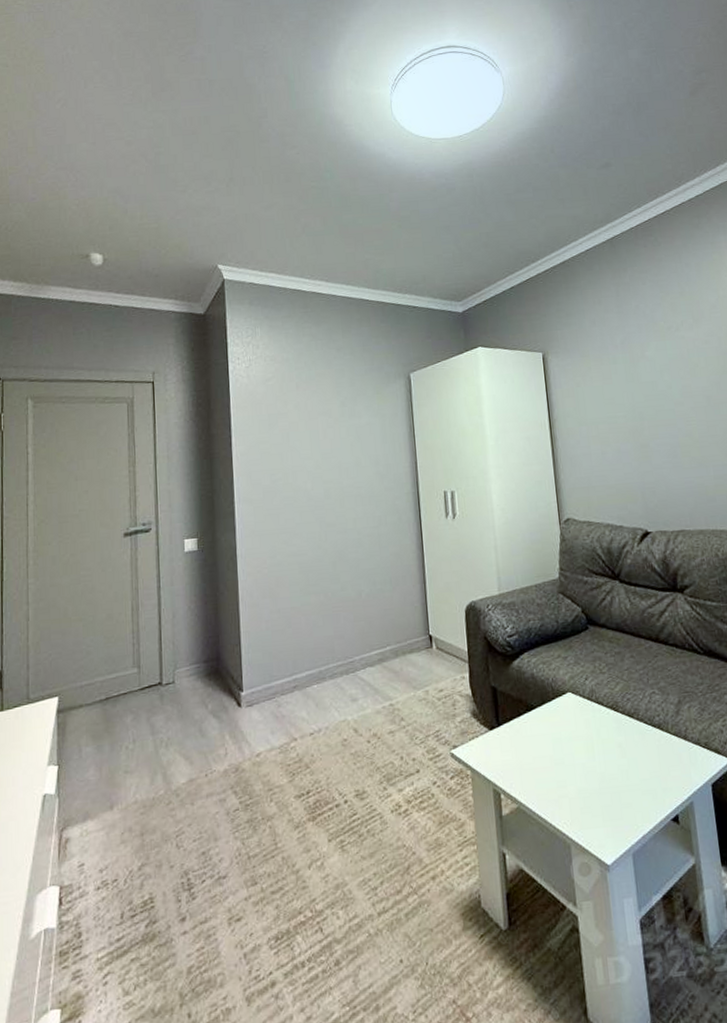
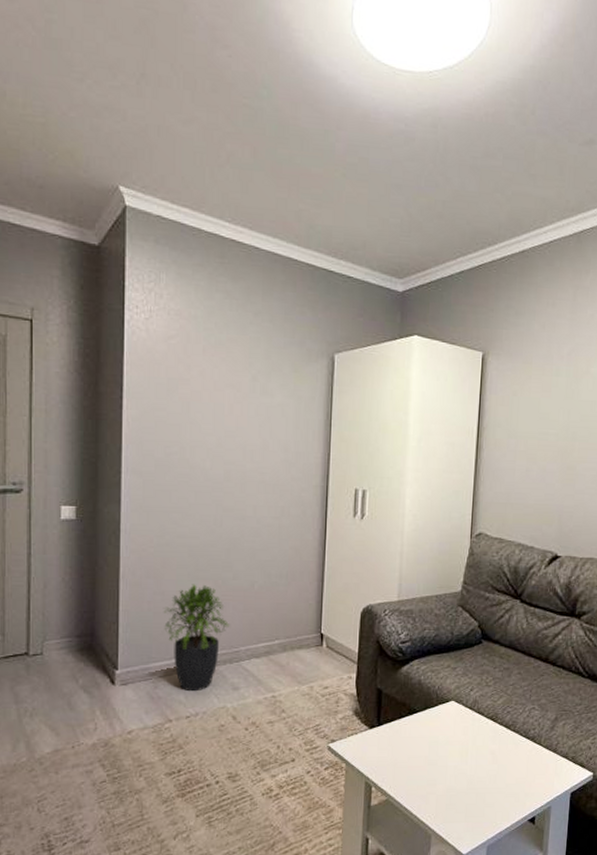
potted plant: none [281,599,343,707] -> present [164,584,230,692]

